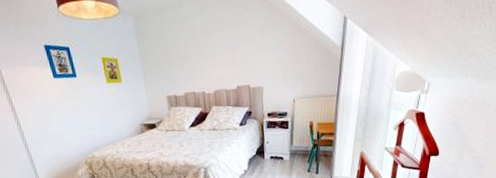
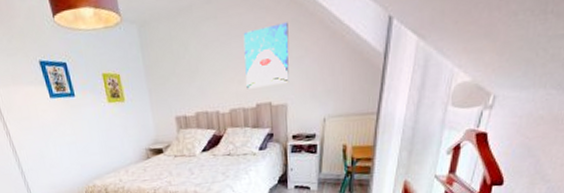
wall art: none [225,18,264,74] -> present [243,22,289,89]

